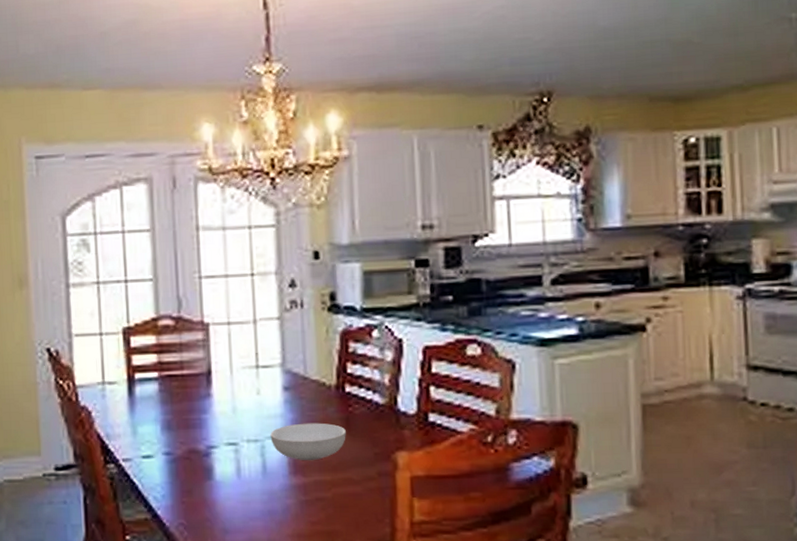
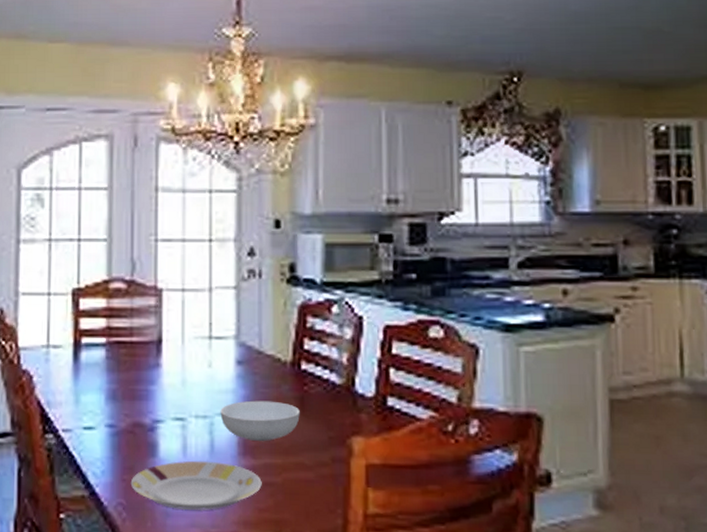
plate: none [189,481,313,527] -> present [130,460,262,511]

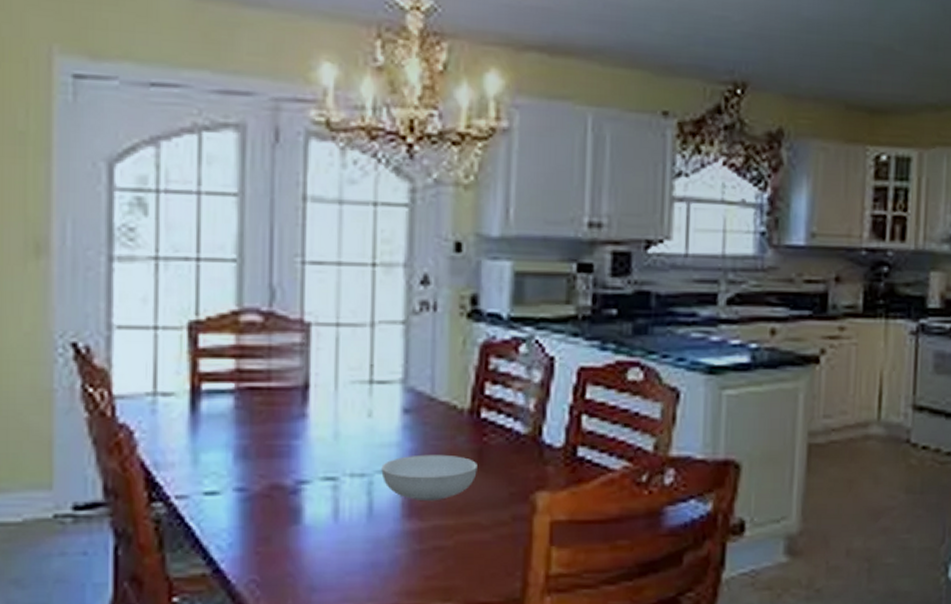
plate: present [130,460,262,511] -> none [266,525,430,584]

